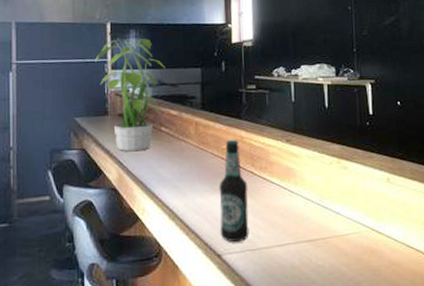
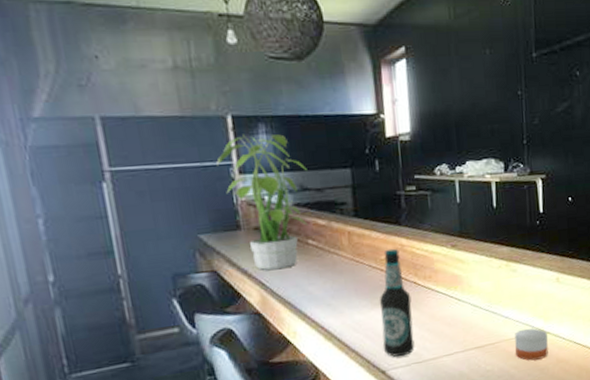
candle: none [346,226,380,260] -> present [514,327,548,361]

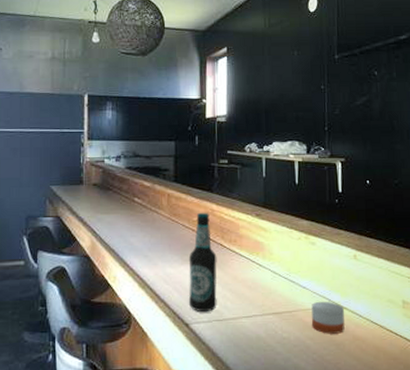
potted plant: present [216,134,308,270] -> none [72,109,140,221]

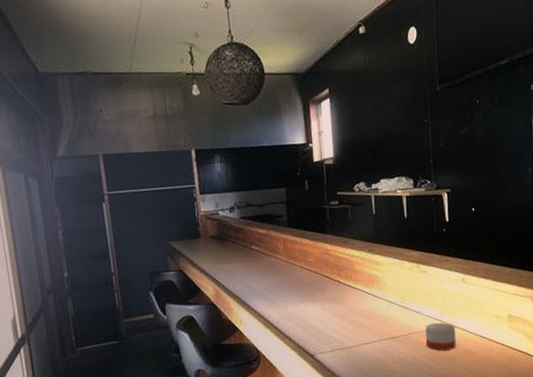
bottle: present [188,212,217,313] -> none [308,252,339,344]

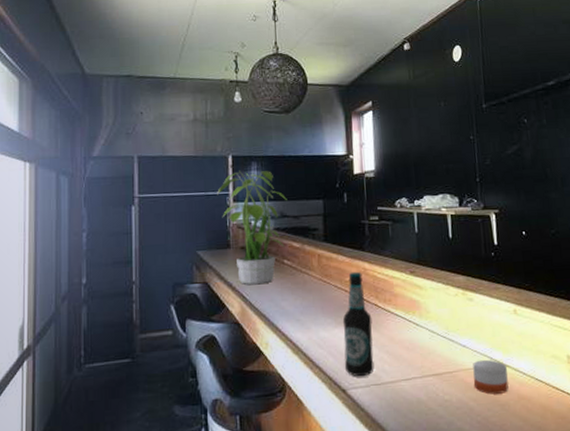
potted plant: none [183,163,252,270] -> present [217,170,287,285]
bottle: none [308,252,339,344] -> present [342,271,375,377]

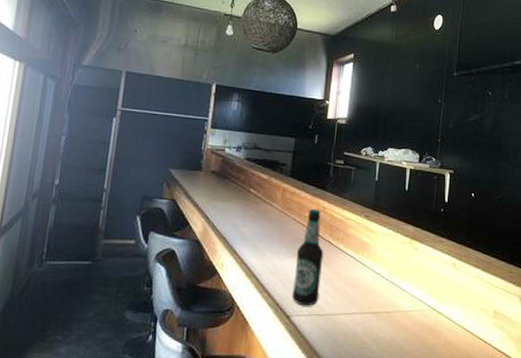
potted plant: present [217,170,287,285] -> none [197,99,262,209]
candle: present [473,359,509,394] -> none [407,304,439,337]

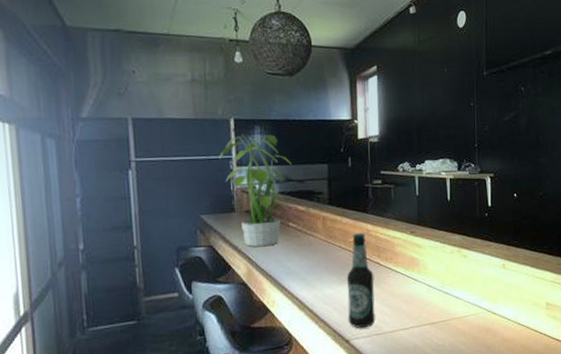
potted plant: none [197,99,262,209] -> present [219,134,292,247]

